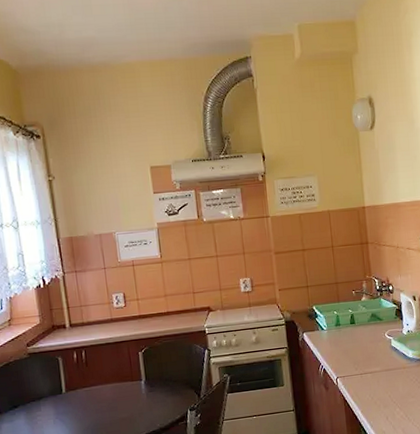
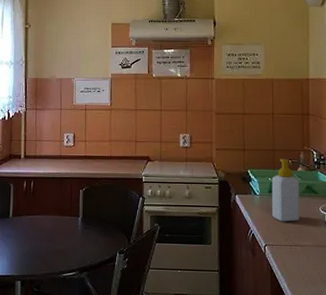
soap bottle: none [337,290,368,353] -> present [271,159,300,222]

